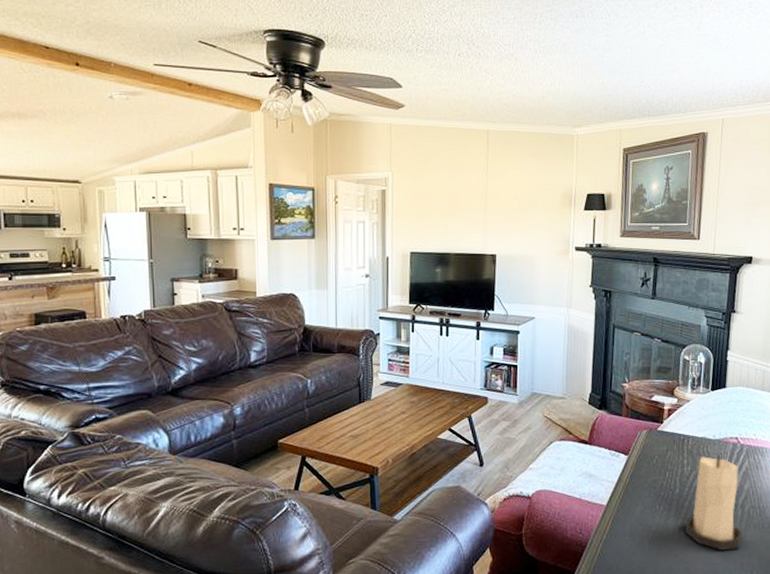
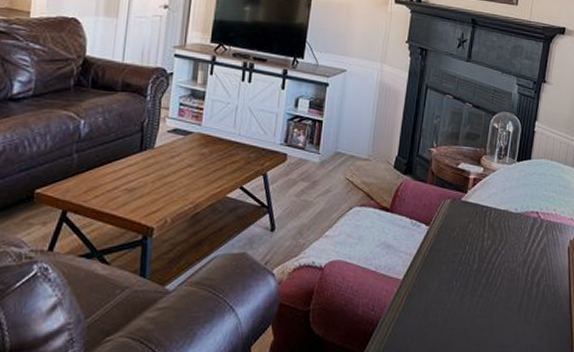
candle: present [684,455,744,550] -> none [479,229,537,331]

